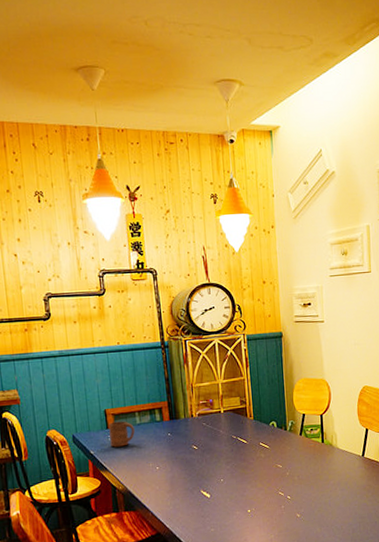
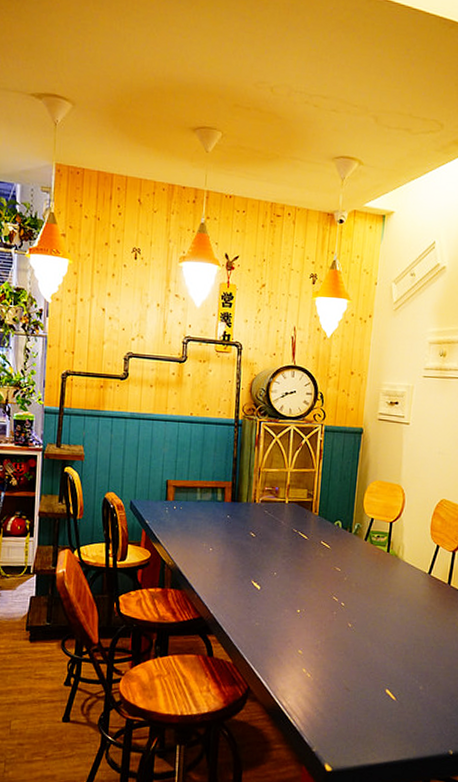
cup: present [109,421,135,448] -> none [167,494,194,521]

